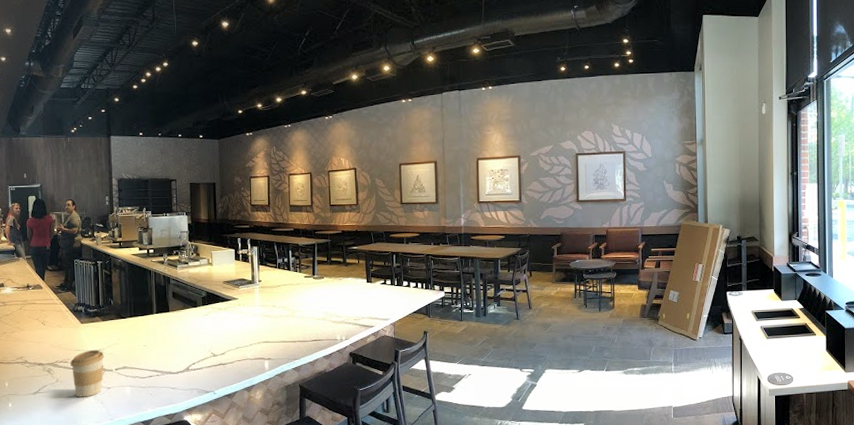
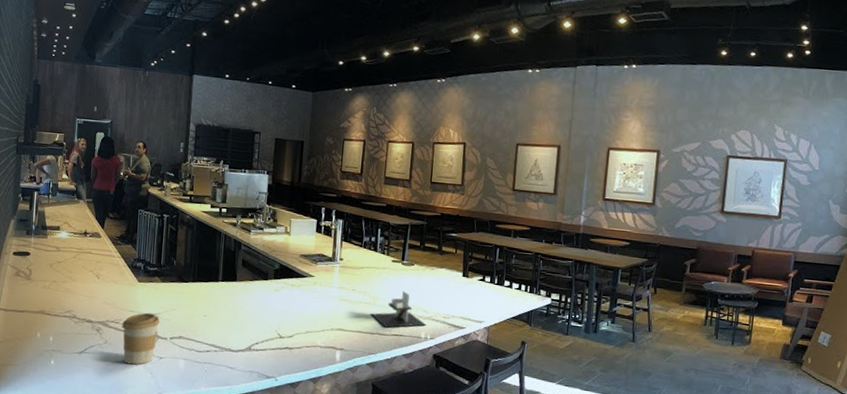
napkin holder: none [291,301,340,335] -> present [371,291,426,328]

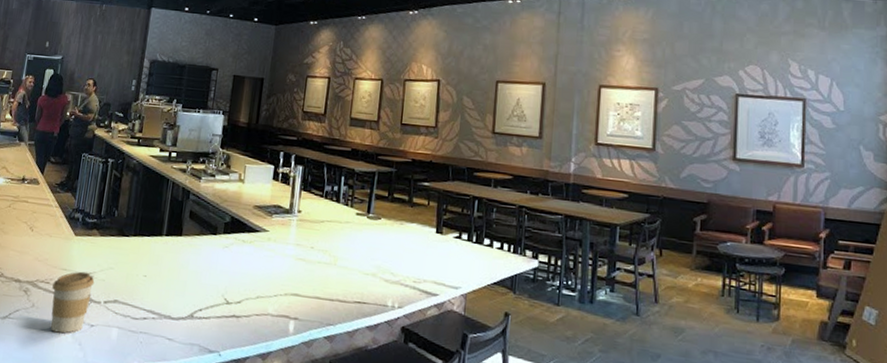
napkin holder: present [371,291,426,328] -> none [330,249,394,294]

